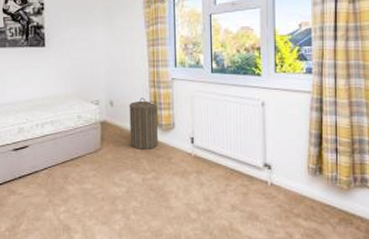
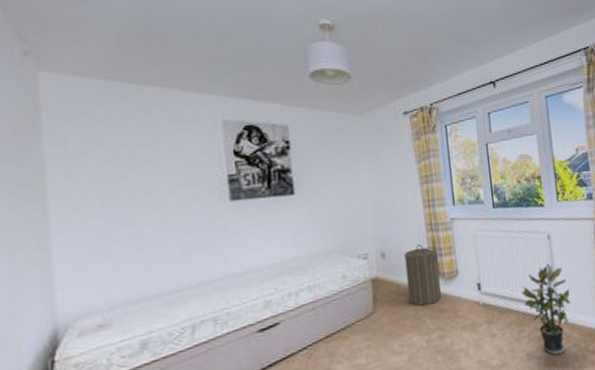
potted plant: none [231,127,279,211] -> present [521,262,570,355]

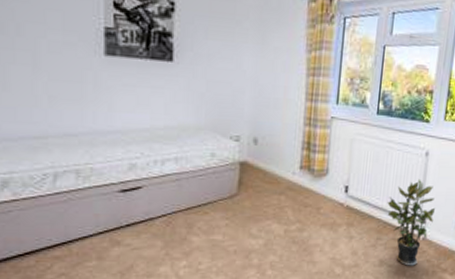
laundry hamper: present [404,244,441,306] -> none [274,137,312,197]

